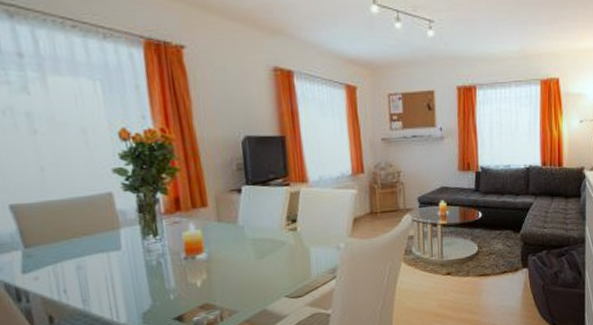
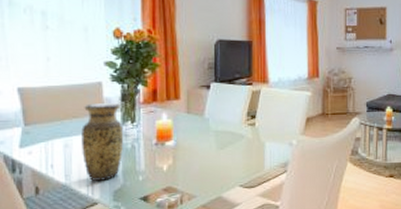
vase: none [94,215,148,304] -> present [81,102,124,181]

